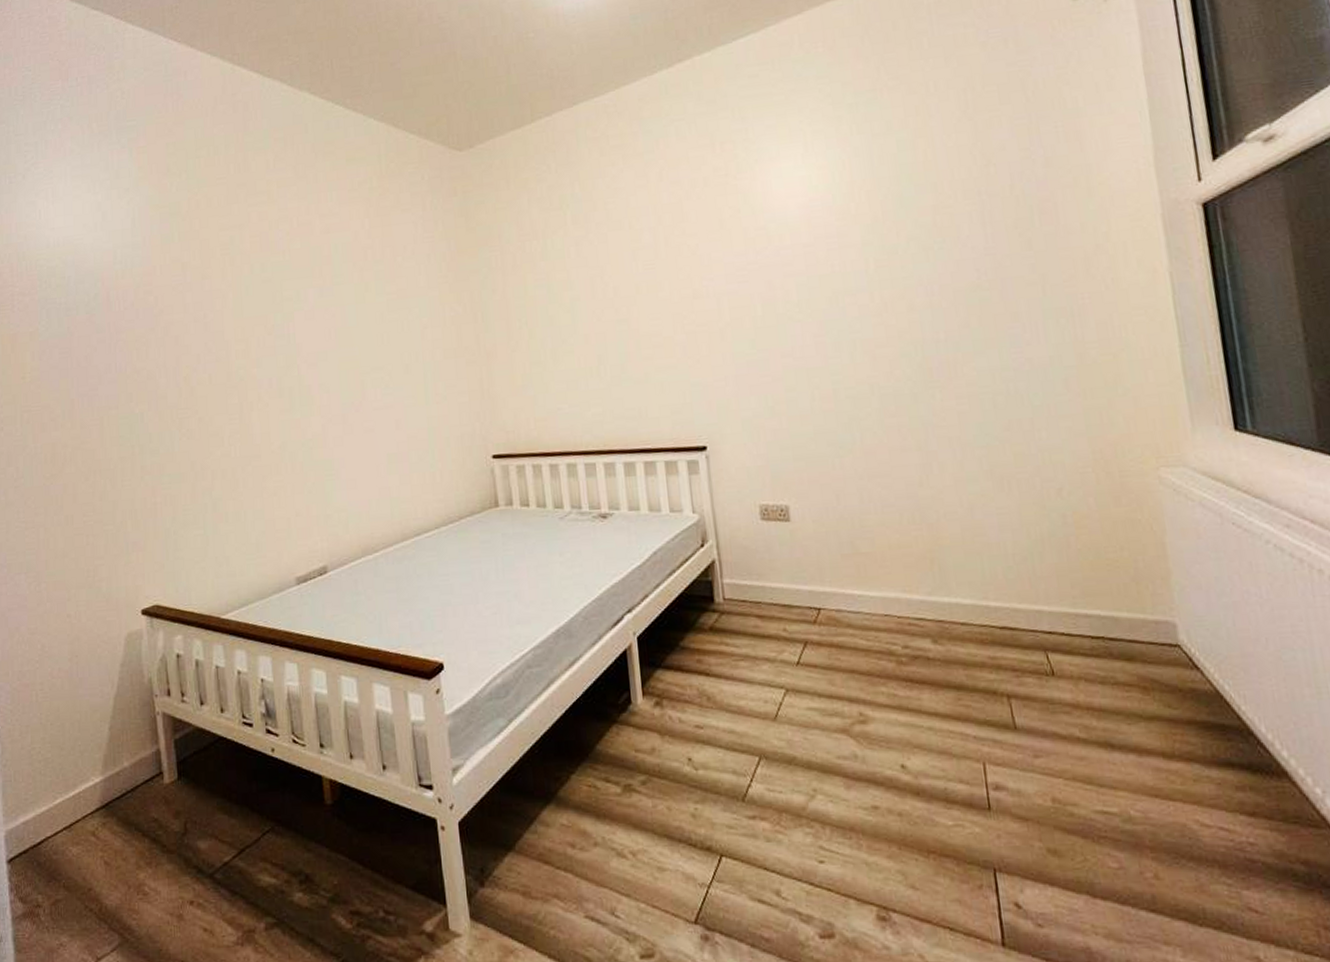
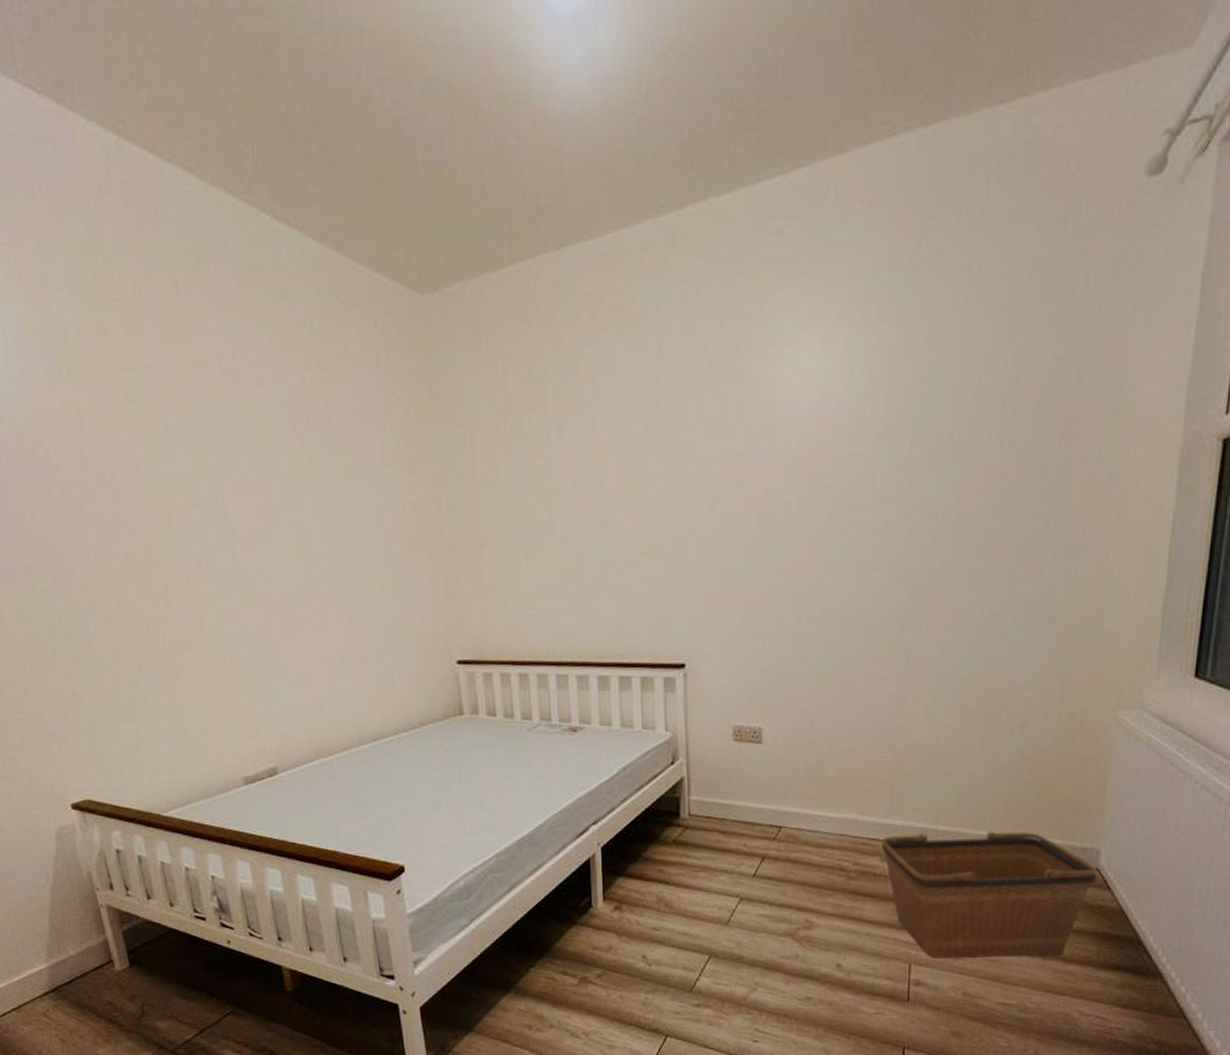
bicycle basket: none [929,605,1180,757] -> present [881,831,1098,959]

